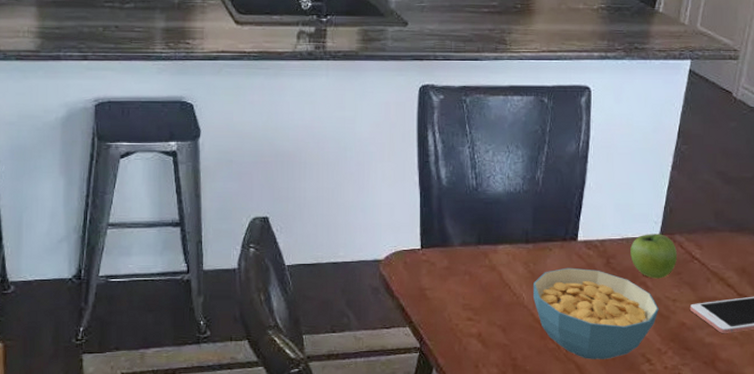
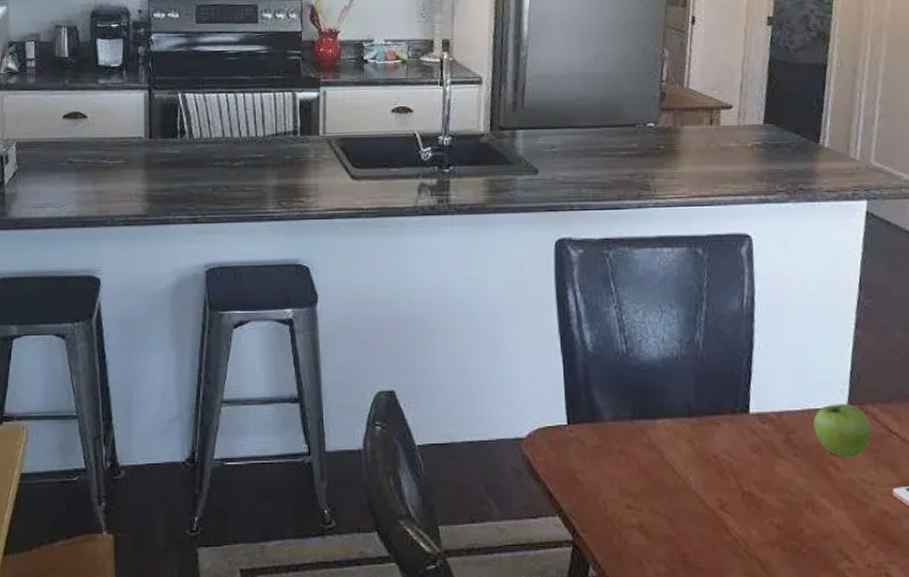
cereal bowl: present [534,267,659,359] -> none [701,445,855,555]

